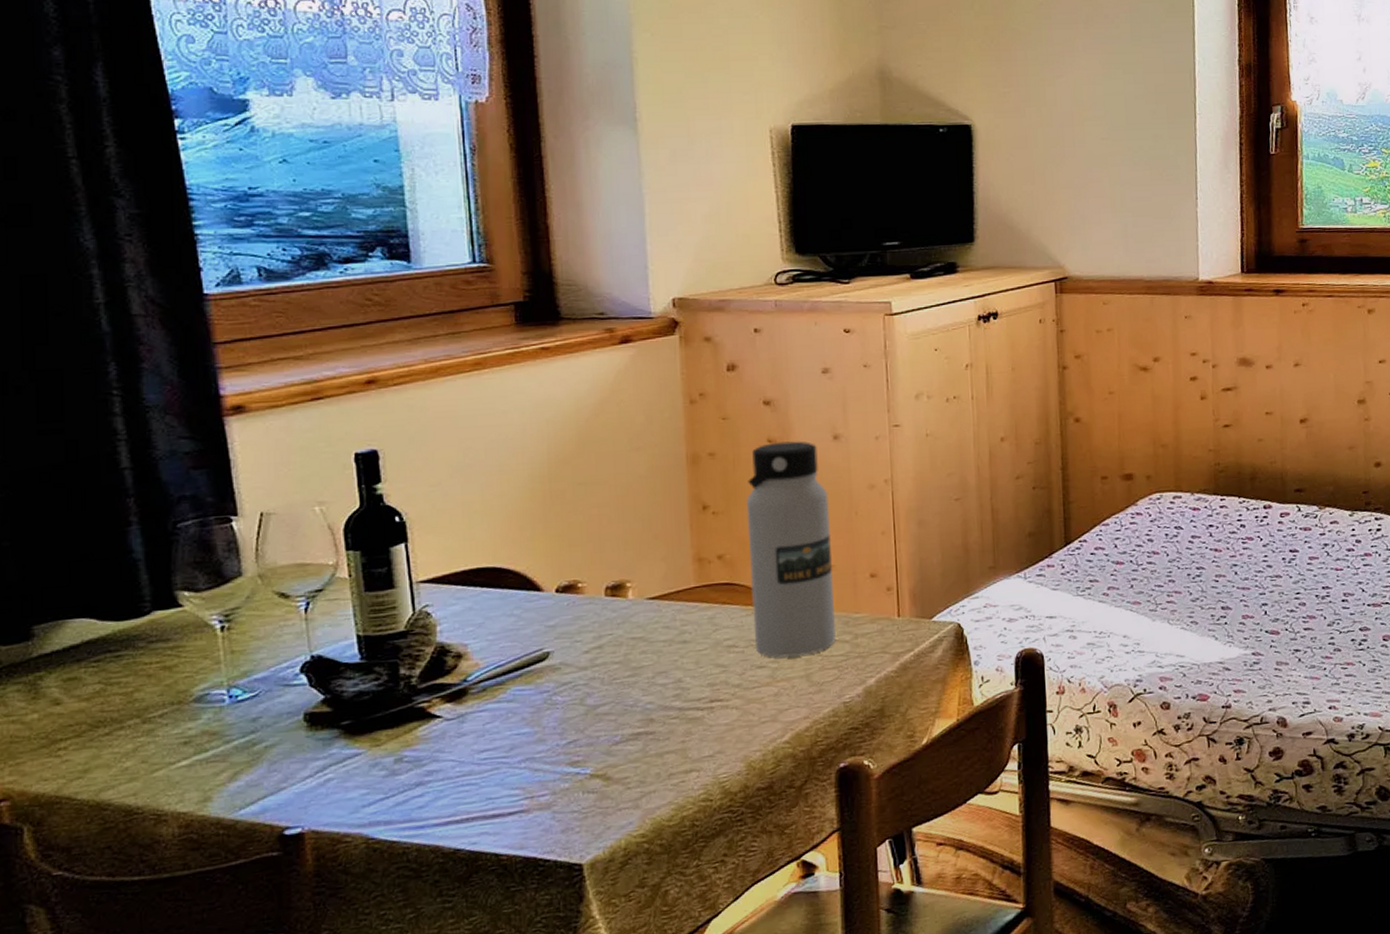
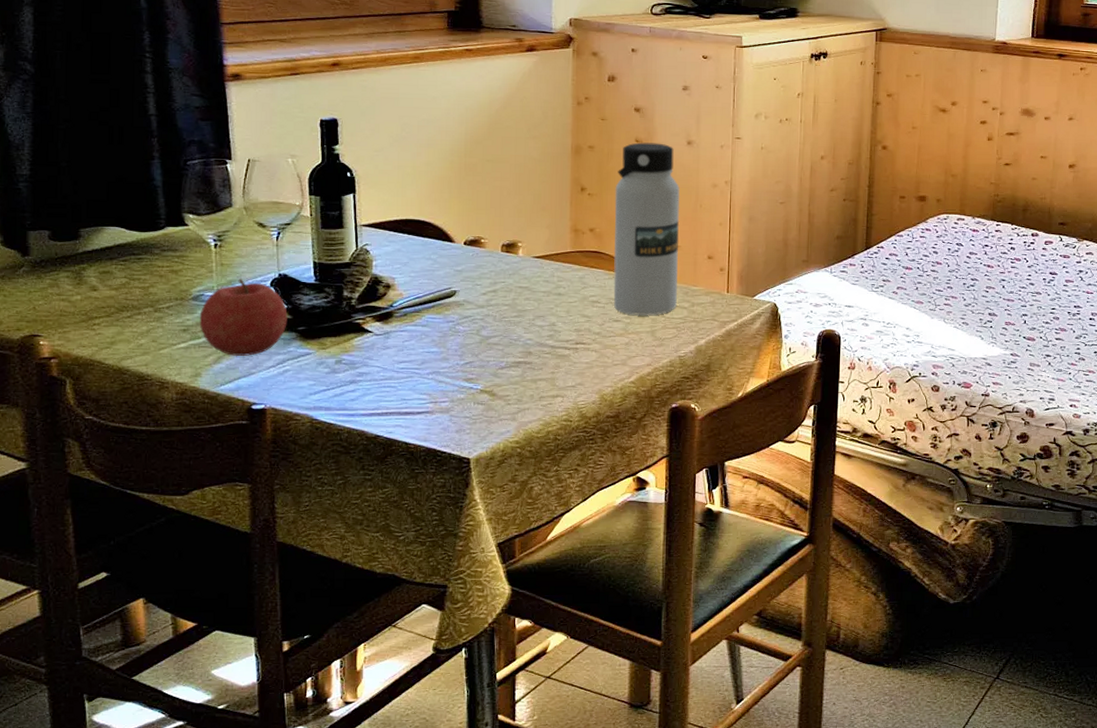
fruit: none [205,666,326,770] -> present [199,278,288,357]

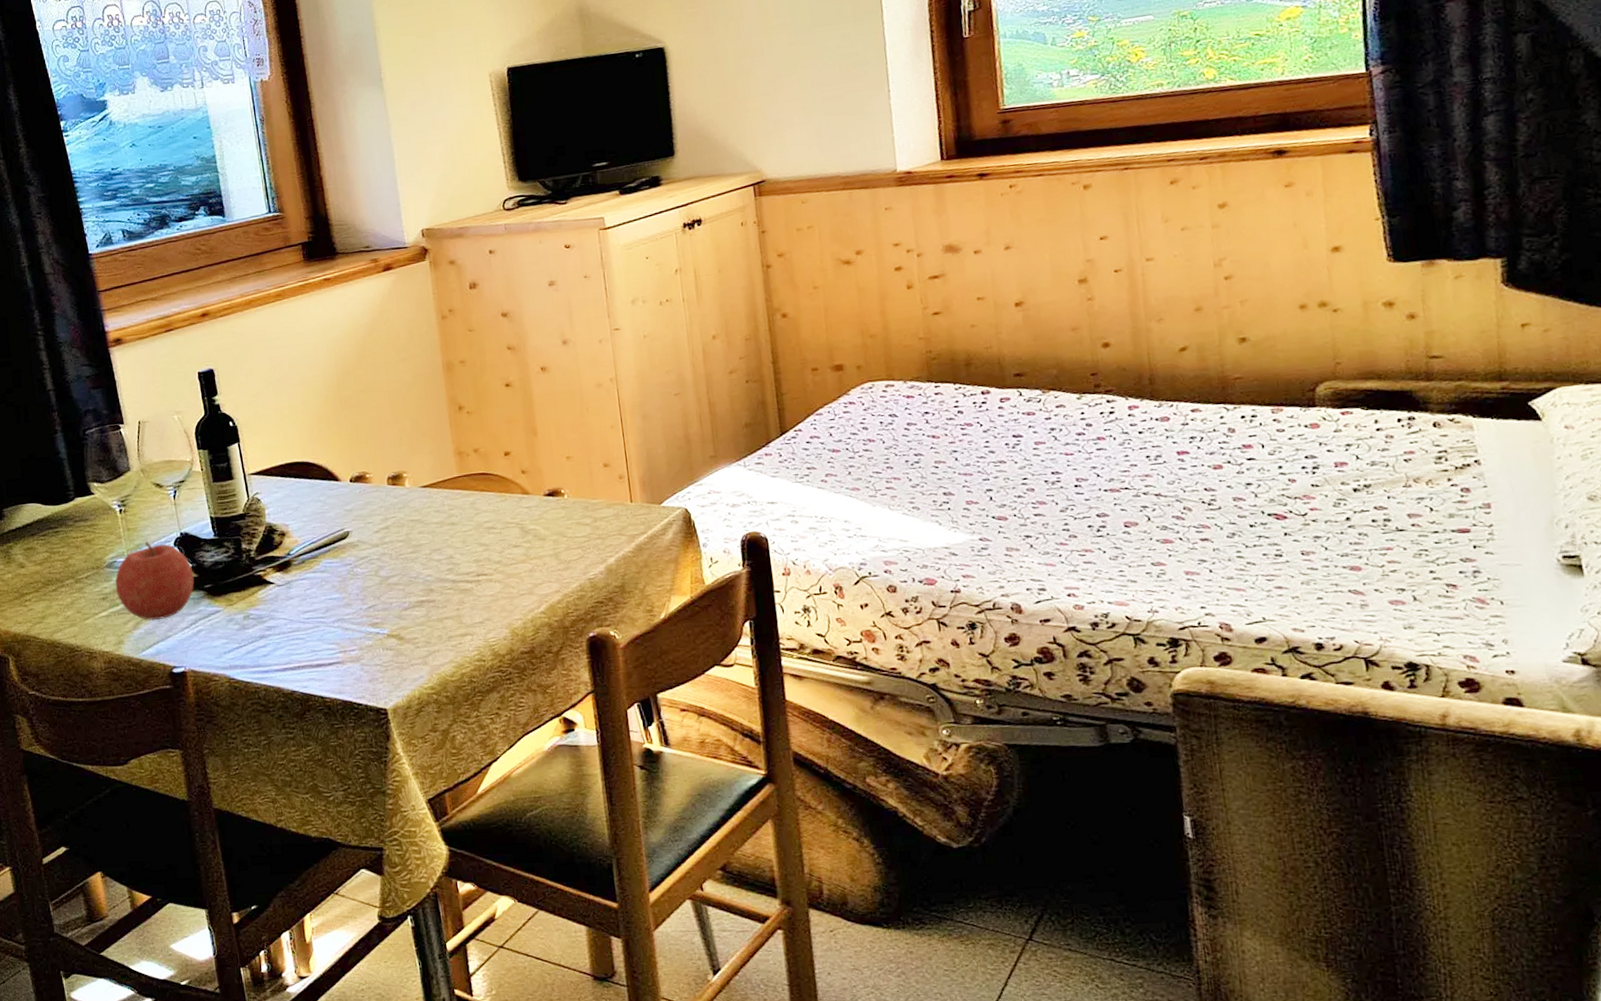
water bottle: present [613,142,680,316] -> none [493,347,578,539]

